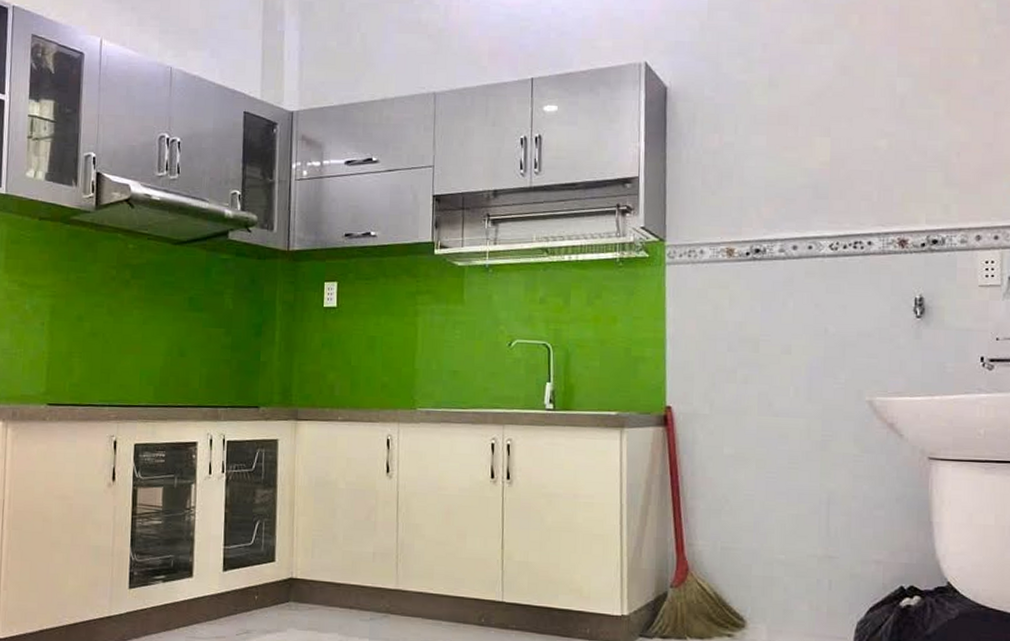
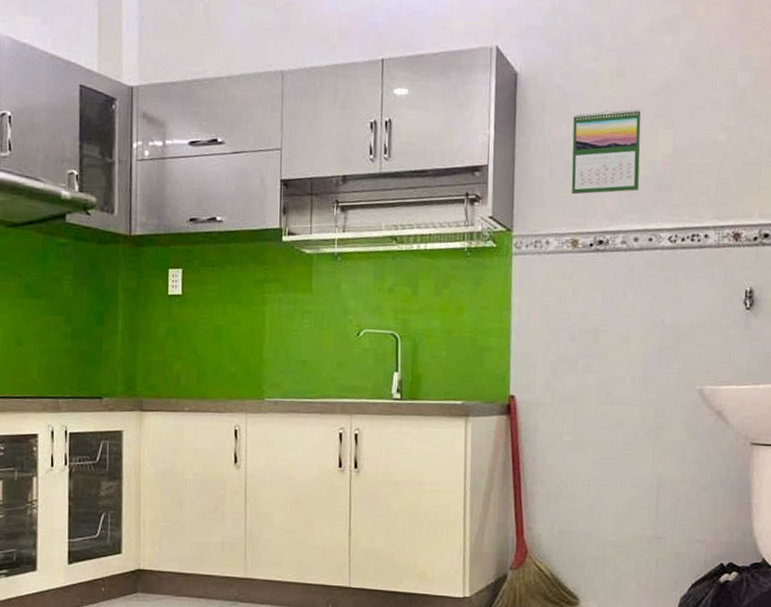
calendar: none [725,118,797,204] -> present [571,109,642,195]

